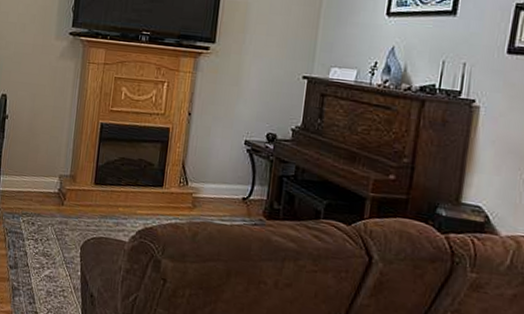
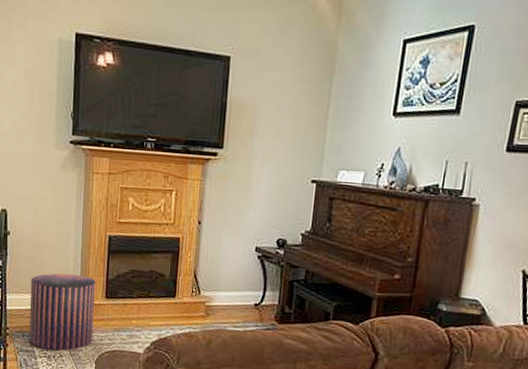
stool: none [18,157,87,235] -> present [29,273,96,351]

